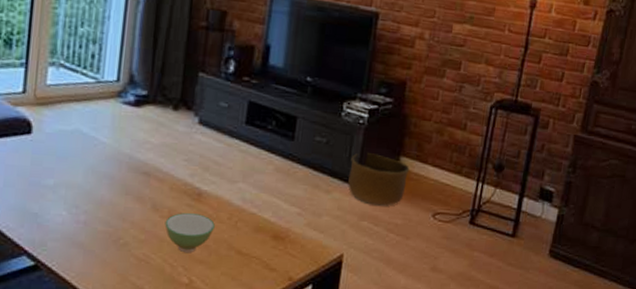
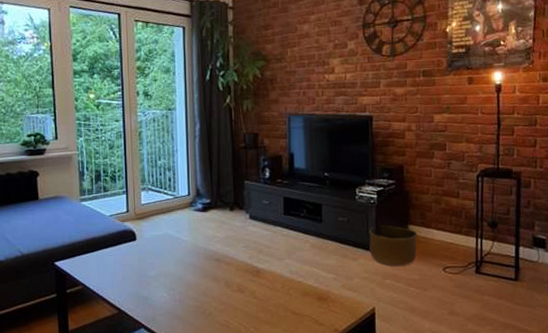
bowl: present [164,212,215,253] -> none [236,285,273,317]

